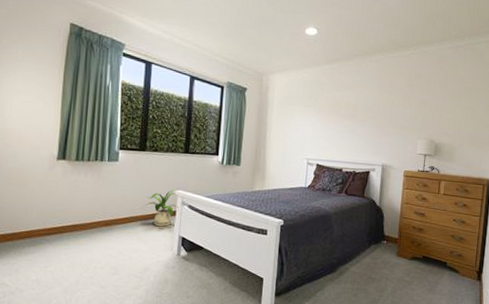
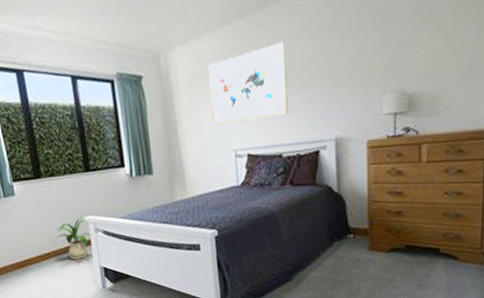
wall art: none [294,87,356,140] -> present [208,41,288,126]

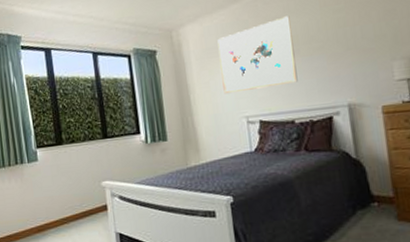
house plant: present [53,215,92,260] -> none [71,181,109,225]

